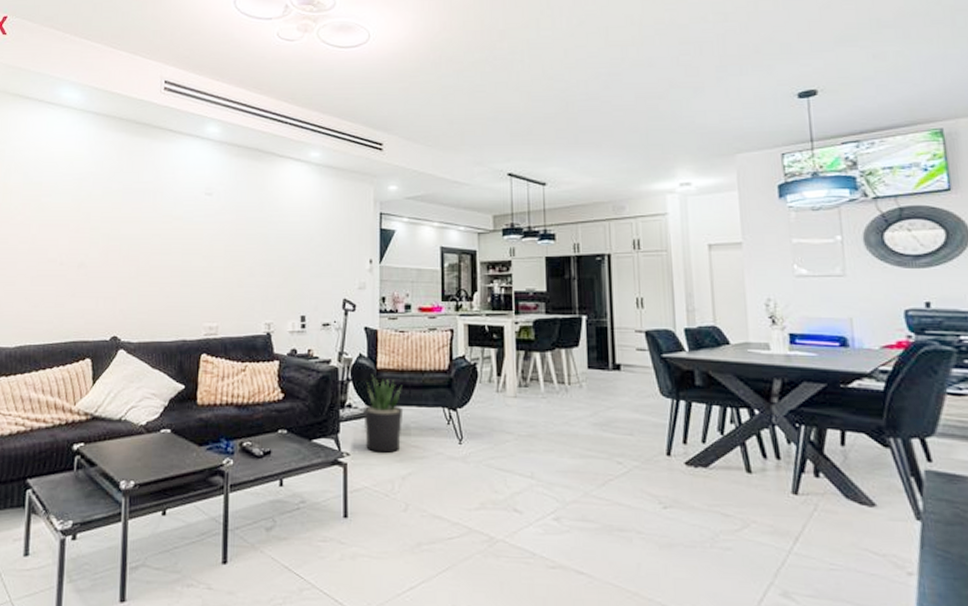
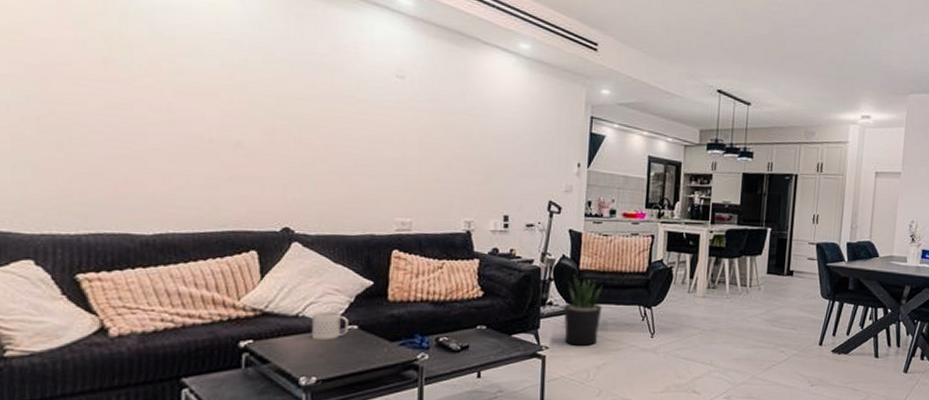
mug: none [131,414,163,445] -> present [311,310,348,341]

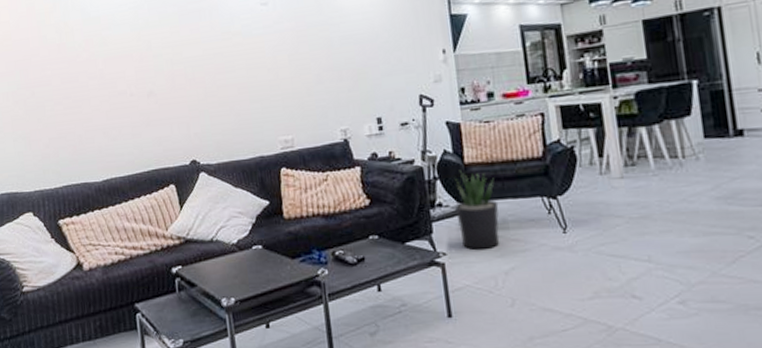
mug: present [311,310,348,341] -> none [223,233,255,263]

